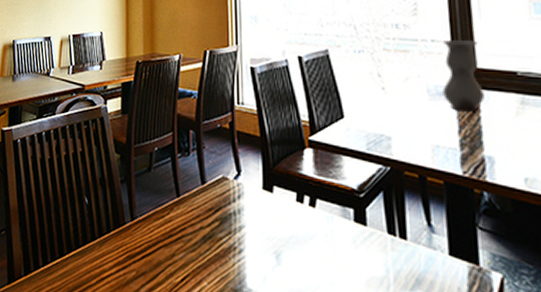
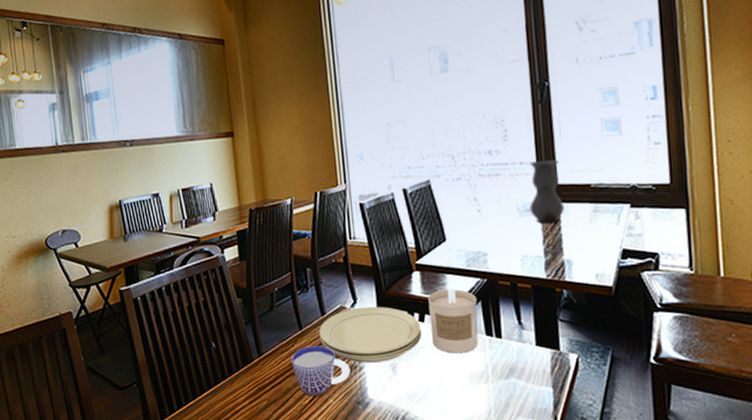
cup: none [166,216,229,277] -> present [291,346,351,397]
plate: none [198,180,312,247] -> present [319,306,422,363]
candle: none [321,172,379,251] -> present [428,289,479,354]

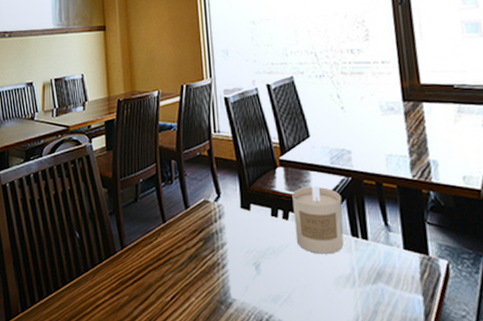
cup: present [291,346,351,397] -> none [154,240,213,294]
plate: present [319,306,422,363] -> none [182,201,286,260]
vase: present [528,159,564,224] -> none [390,59,428,123]

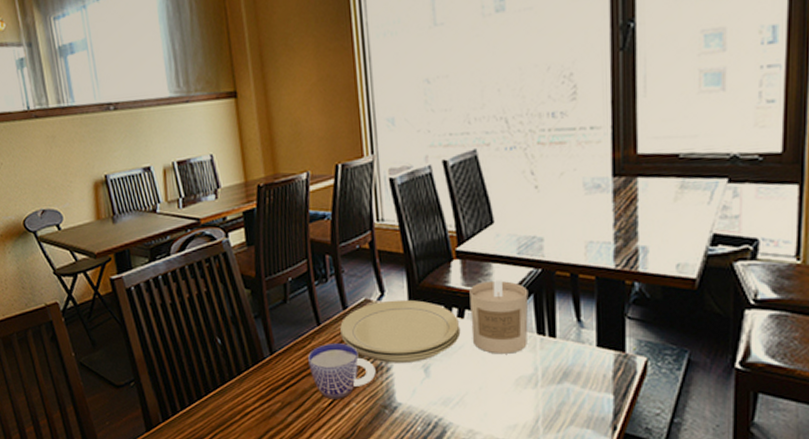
cup: none [154,240,213,294] -> present [308,343,376,399]
plate: none [182,201,286,260] -> present [340,299,461,363]

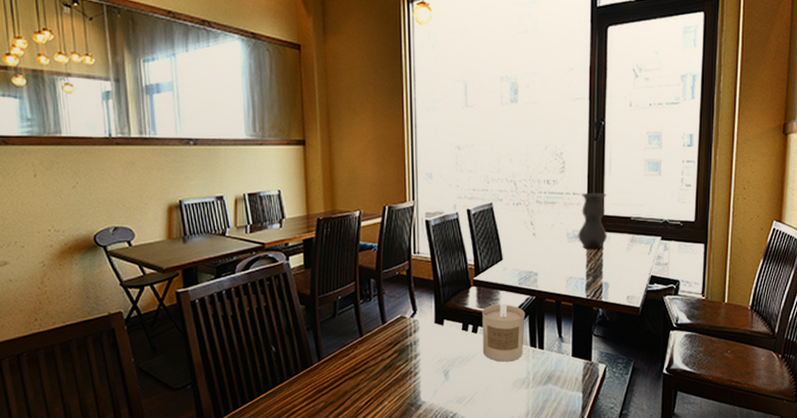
cup: present [308,343,376,399] -> none [351,352,406,399]
plate: present [340,299,461,363] -> none [379,317,474,369]
vase: none [600,122,643,203] -> present [578,192,607,250]

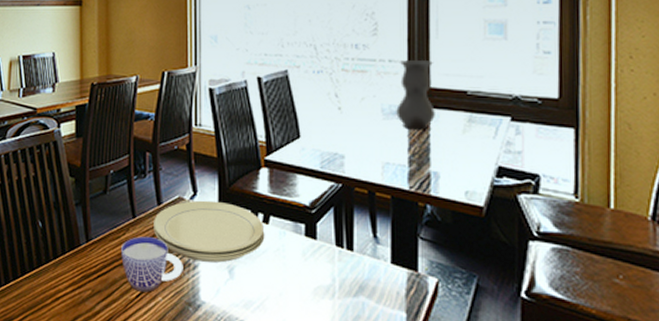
cup: none [351,352,406,399] -> present [121,236,183,293]
plate: none [379,317,474,369] -> present [154,200,265,263]
candle: present [482,304,525,362] -> none [275,190,329,263]

